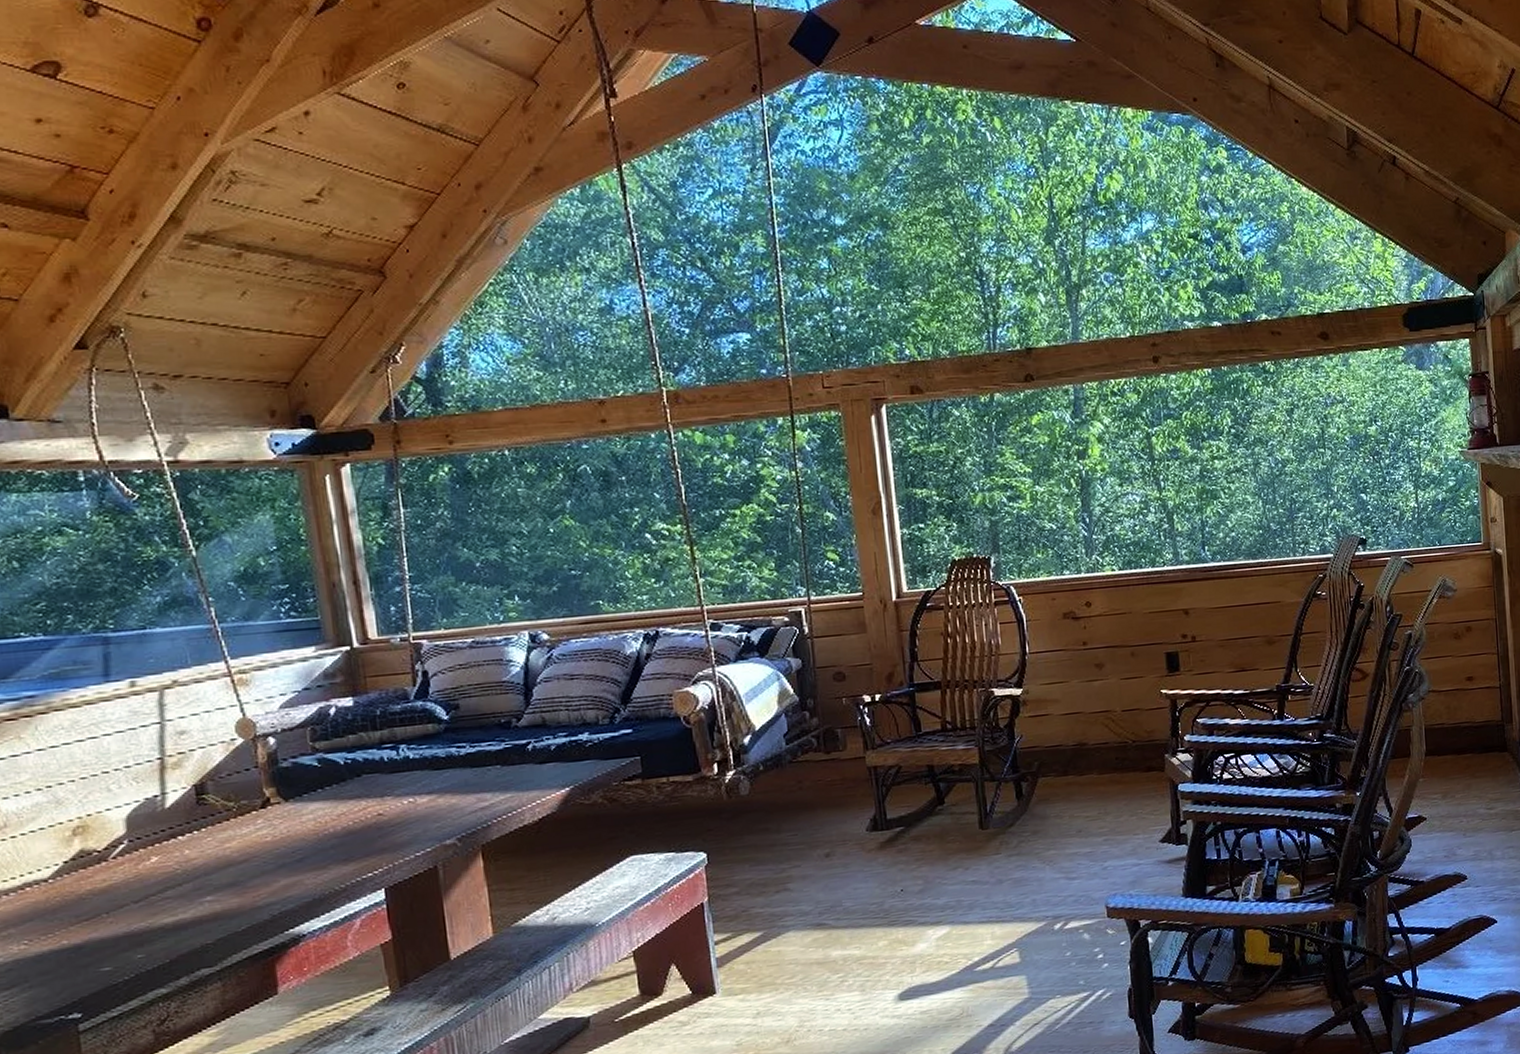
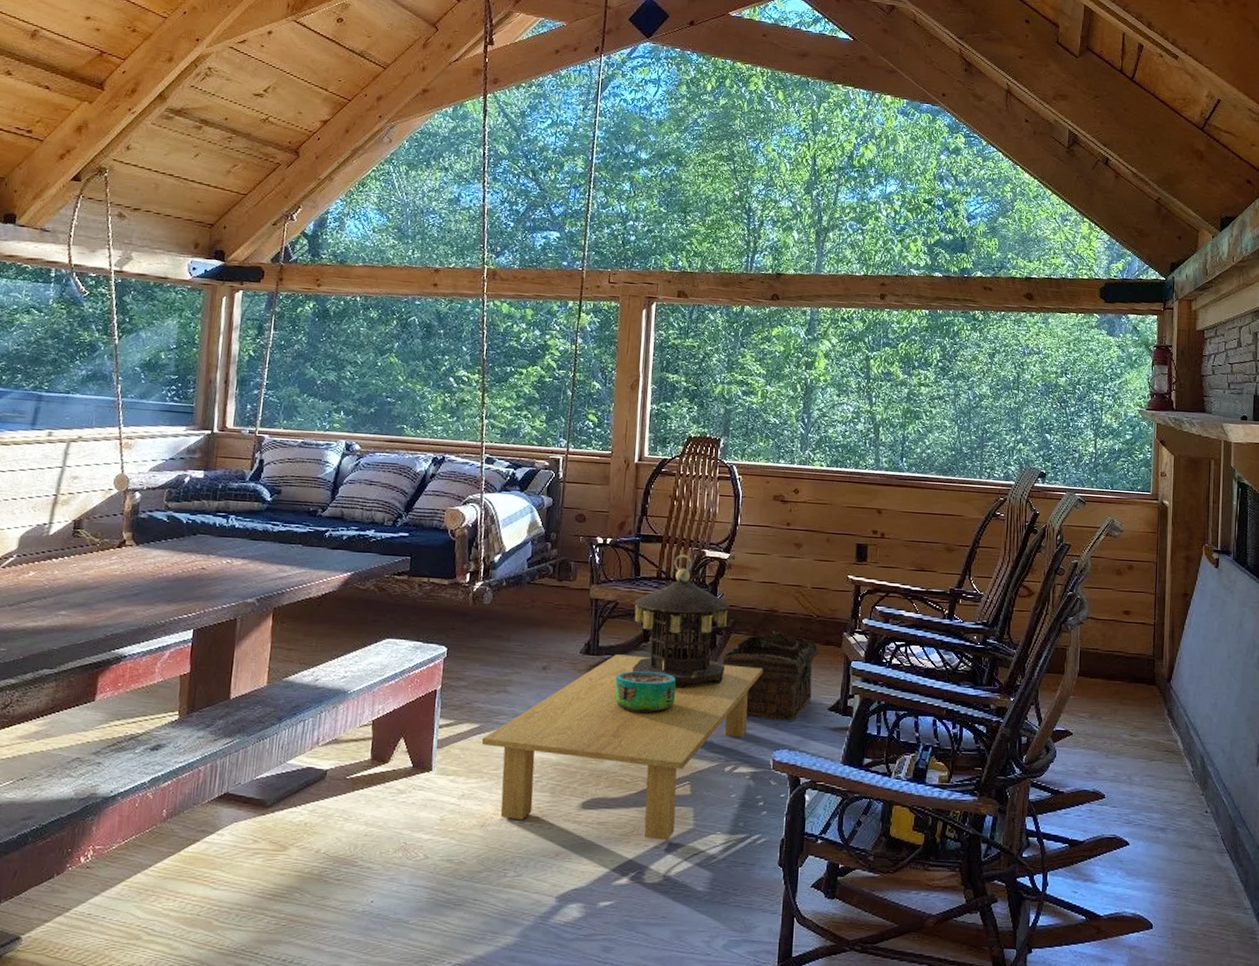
coffee table: none [768,809,1082,1029] -> present [481,654,764,841]
decorative bowl: none [913,835,986,886] -> present [614,670,677,714]
lantern: none [920,697,1038,850] -> present [632,553,730,689]
basket: none [1031,766,1158,866] -> present [721,631,835,721]

